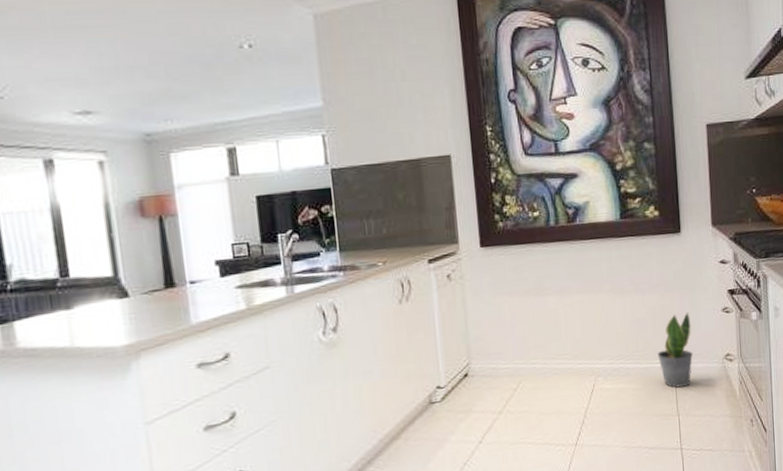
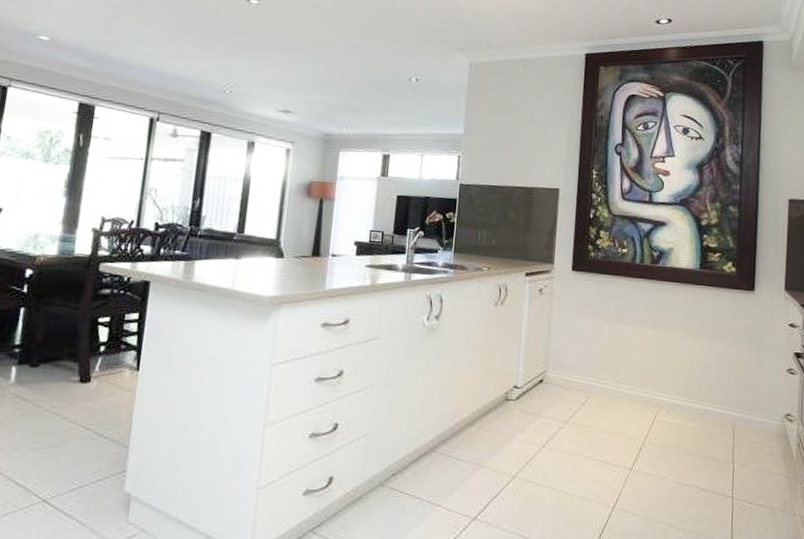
potted plant: present [657,313,693,388] -> none [719,365,755,437]

